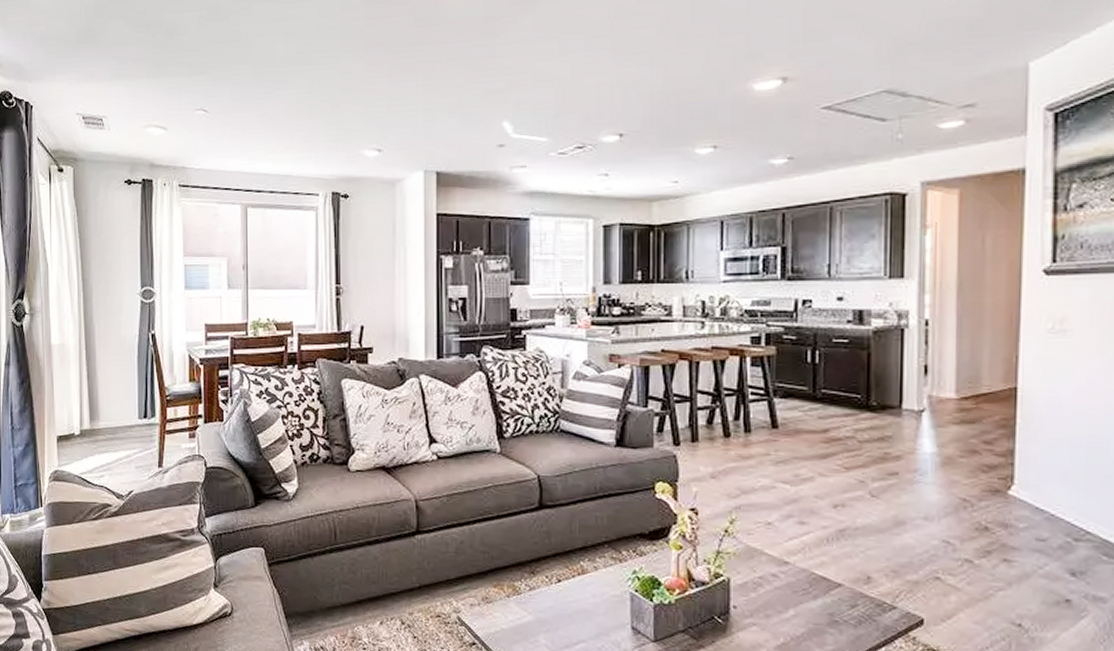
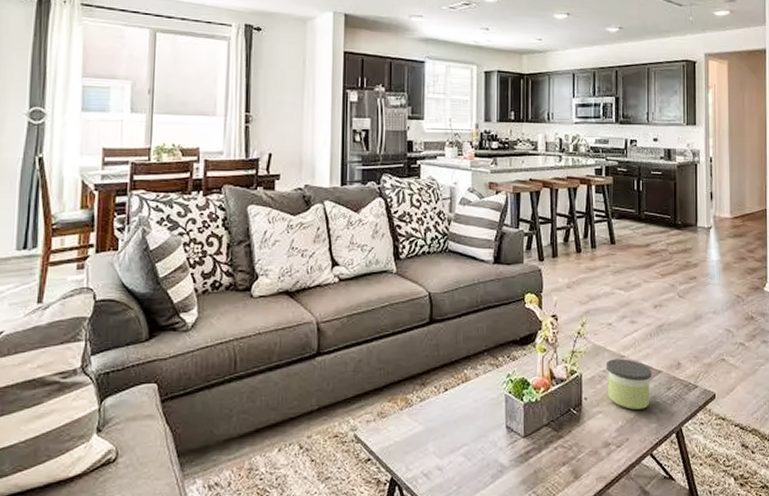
candle: none [764,564,827,627] -> present [607,358,651,409]

